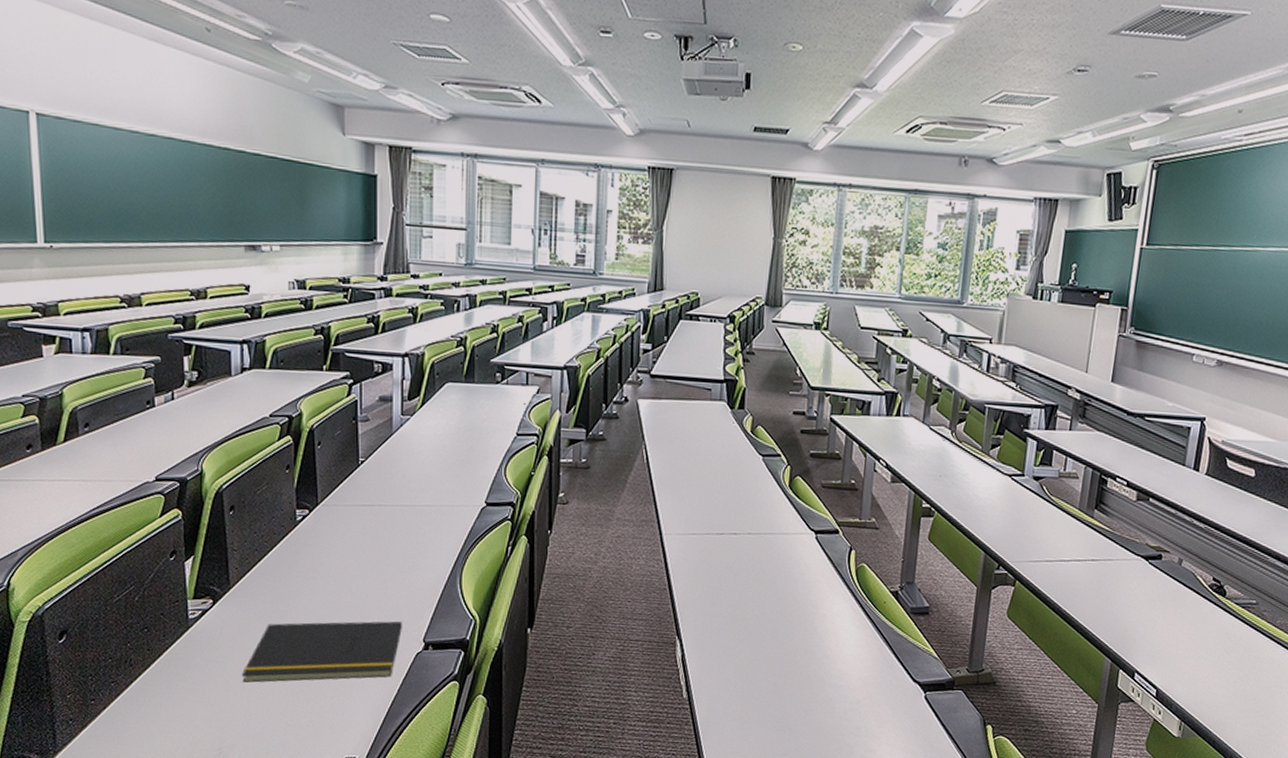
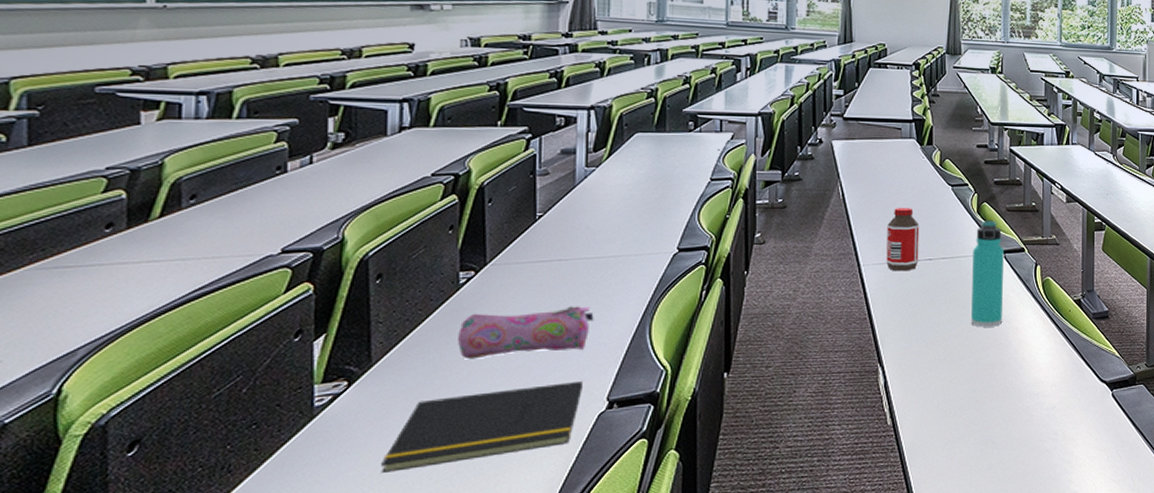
pencil case: none [297,549,411,592] -> present [458,306,594,360]
bottle: none [689,476,726,544] -> present [886,208,920,272]
thermos bottle: none [775,495,816,611] -> present [971,219,1004,327]

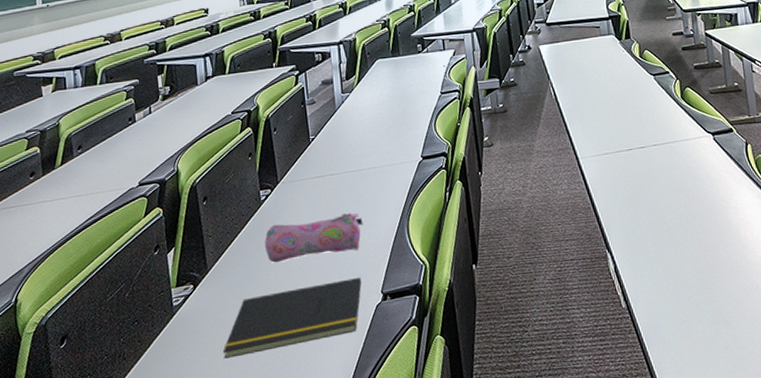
bottle: present [886,208,920,272] -> none [598,100,632,162]
thermos bottle: present [971,219,1004,327] -> none [682,103,720,209]

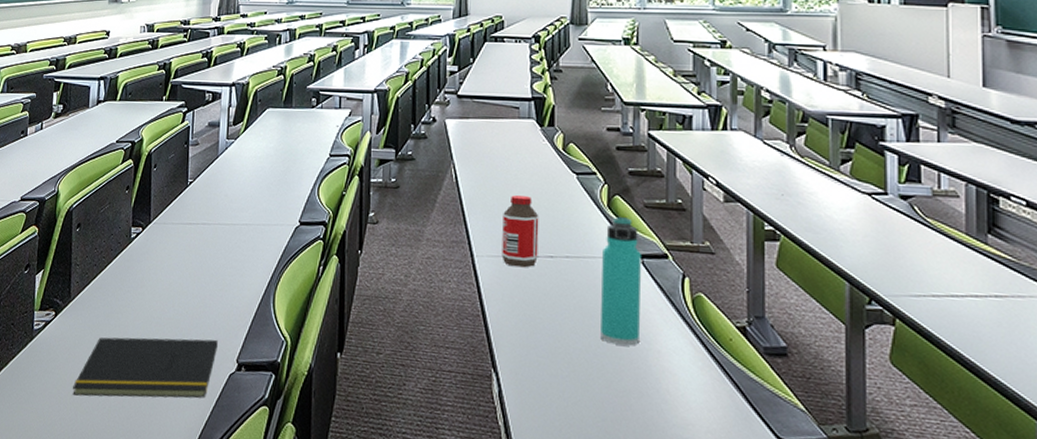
pencil case: present [265,212,363,263] -> none [128,265,229,310]
bottle: none [598,100,632,162] -> present [502,195,539,268]
thermos bottle: none [682,103,720,209] -> present [600,216,641,346]

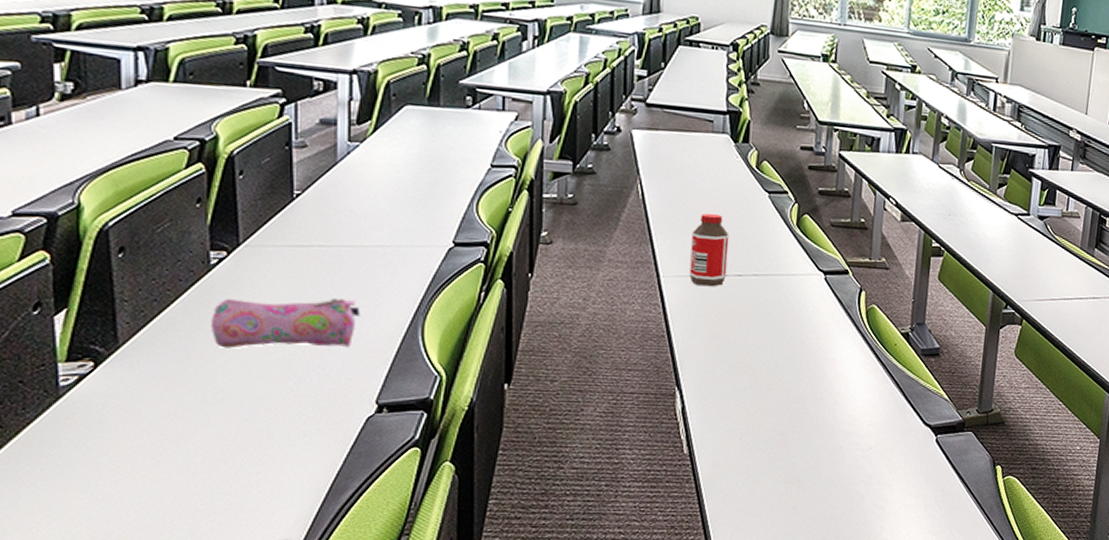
notepad: present [72,337,218,399] -> none [135,380,349,461]
pencil case: none [128,265,229,310] -> present [211,298,360,349]
thermos bottle: present [600,216,641,346] -> none [782,234,825,356]

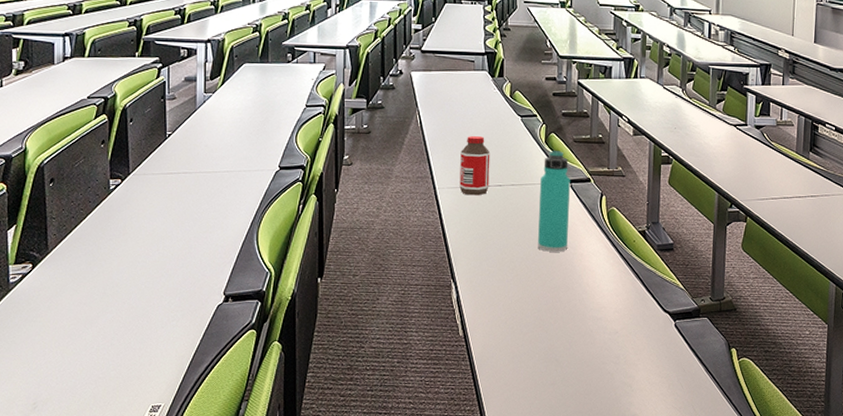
pencil case: present [211,298,360,349] -> none [110,213,213,253]
thermos bottle: none [782,234,825,356] -> present [538,150,570,252]

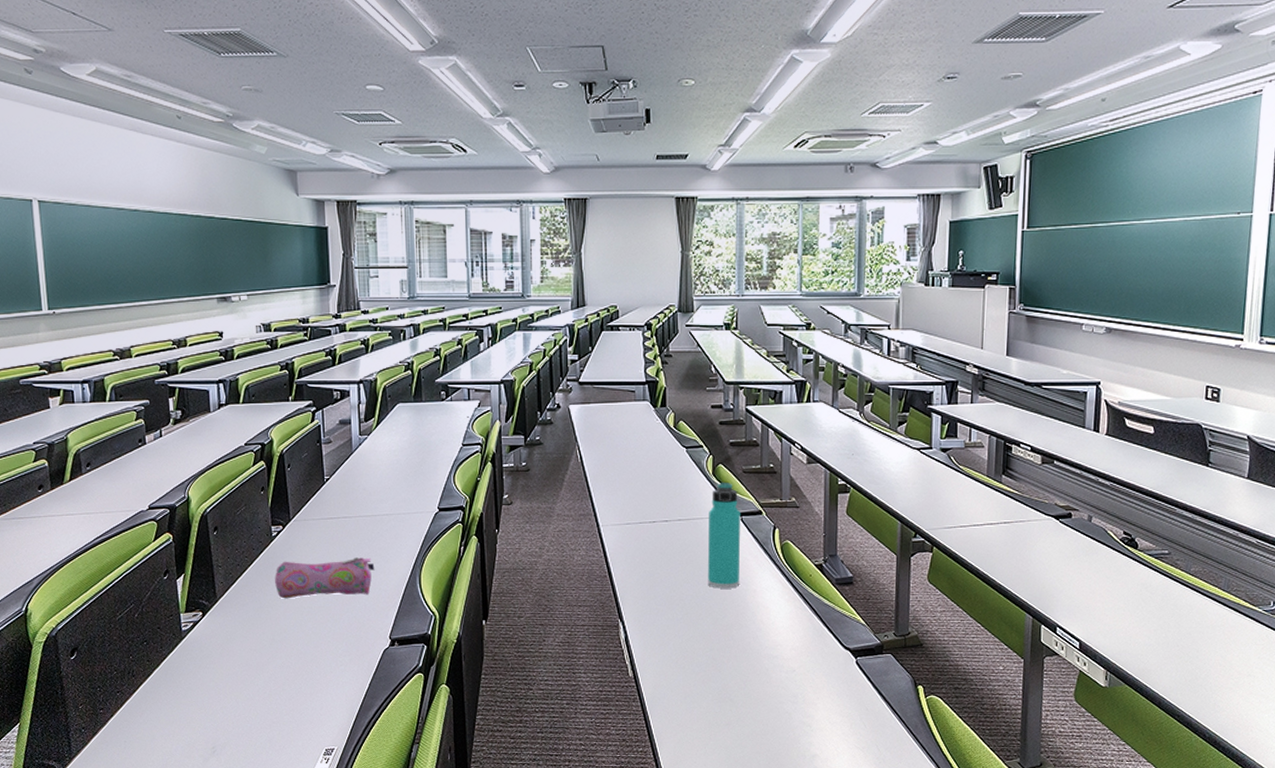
pencil case: none [110,213,213,253] -> present [275,557,375,599]
bottle: present [459,136,490,196] -> none [624,470,655,532]

